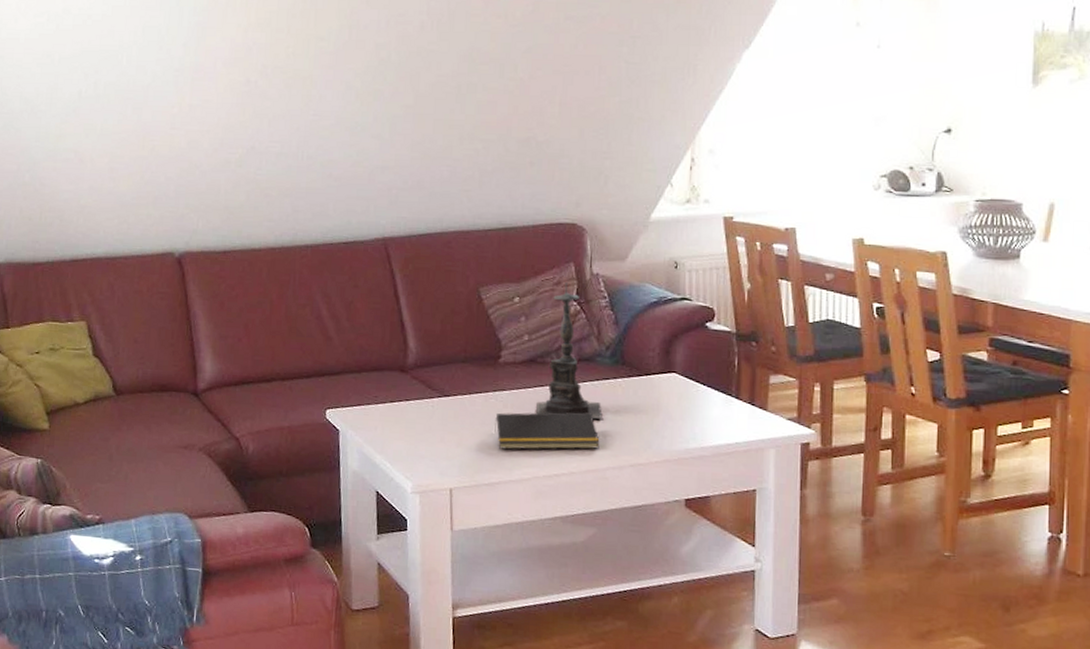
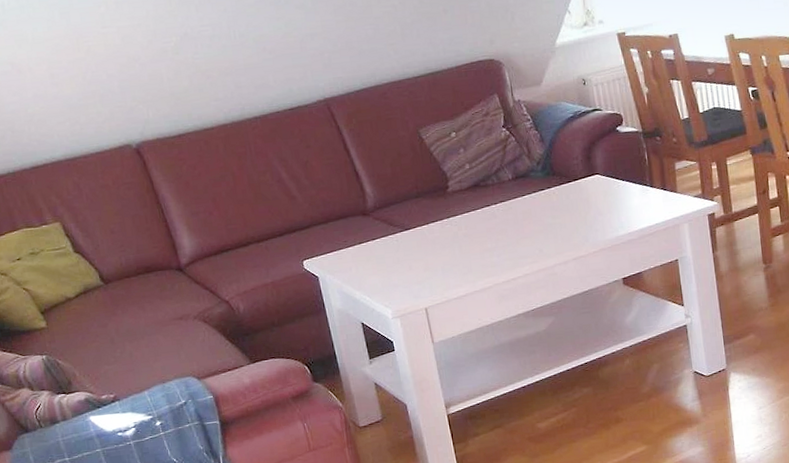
notepad: present [494,412,600,450] -> none [453,221,546,266]
candle holder: present [536,282,602,419] -> none [484,112,544,231]

